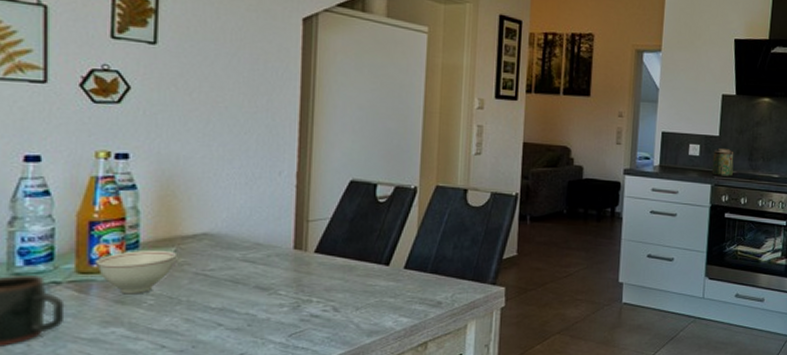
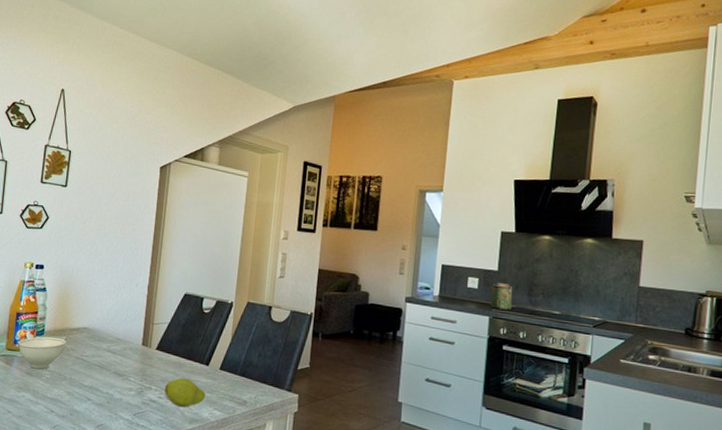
fruit: none [330,283,388,318] -> present [164,377,206,407]

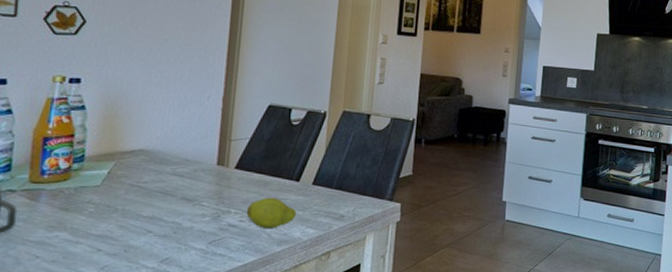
bowl: present [18,336,67,370] -> none [47,163,117,203]
canister: present [490,282,513,311] -> none [587,81,608,108]

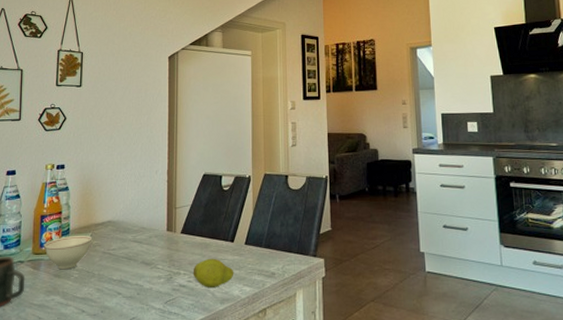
bowl: none [47,163,117,203] -> present [44,235,93,270]

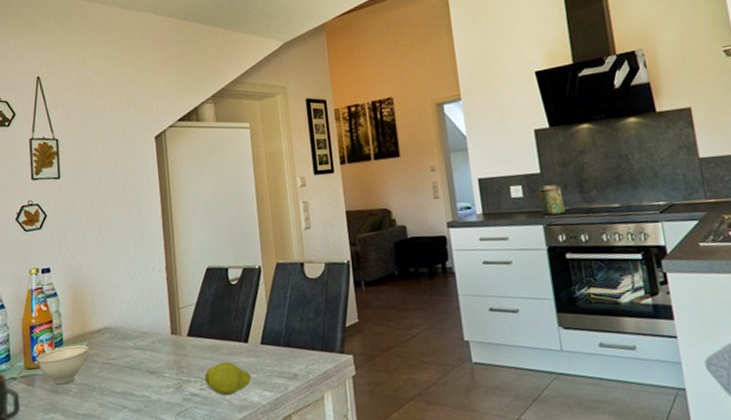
canister: none [490,122,512,150] -> present [537,184,565,216]

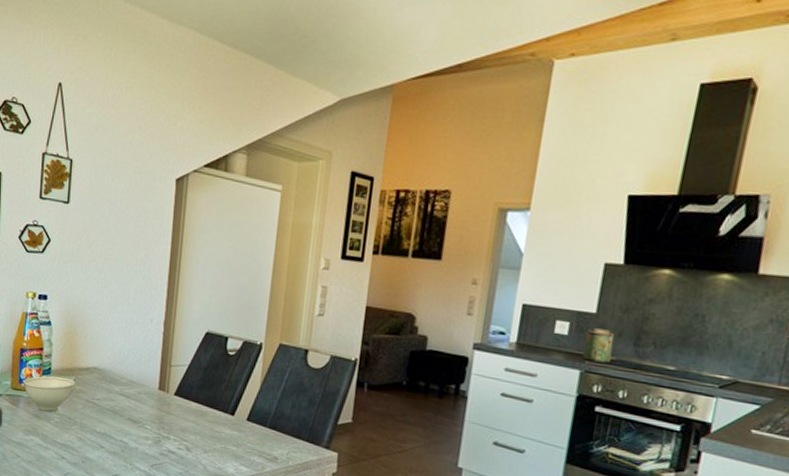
fruit: present [204,361,252,395] -> none [184,428,231,461]

